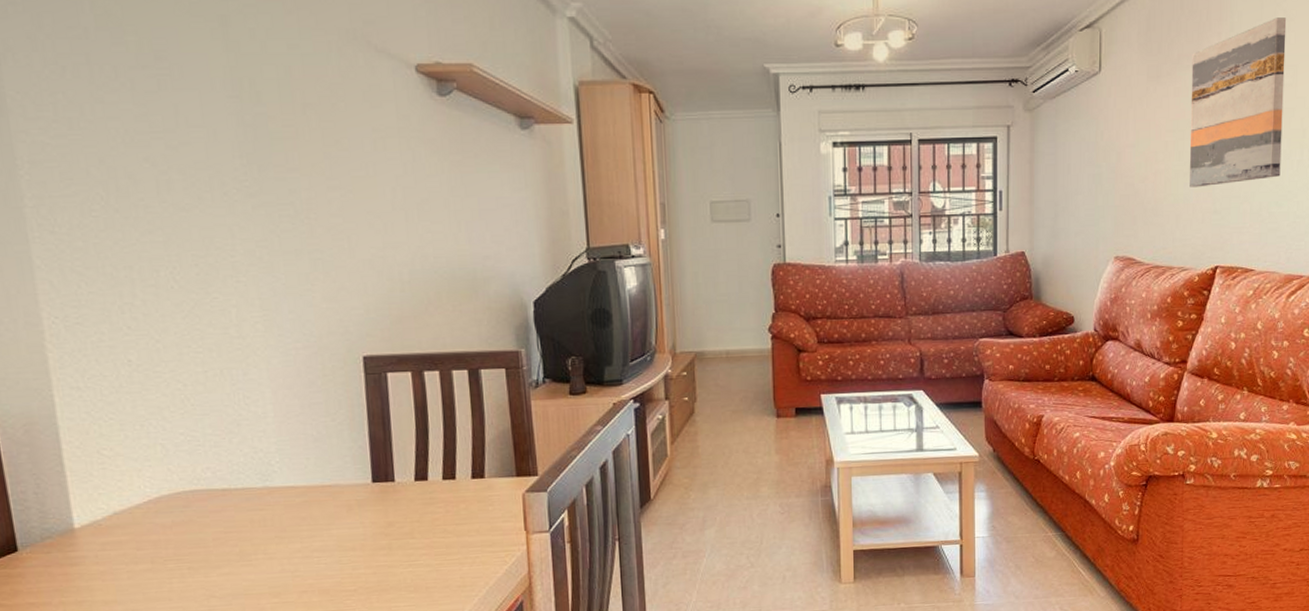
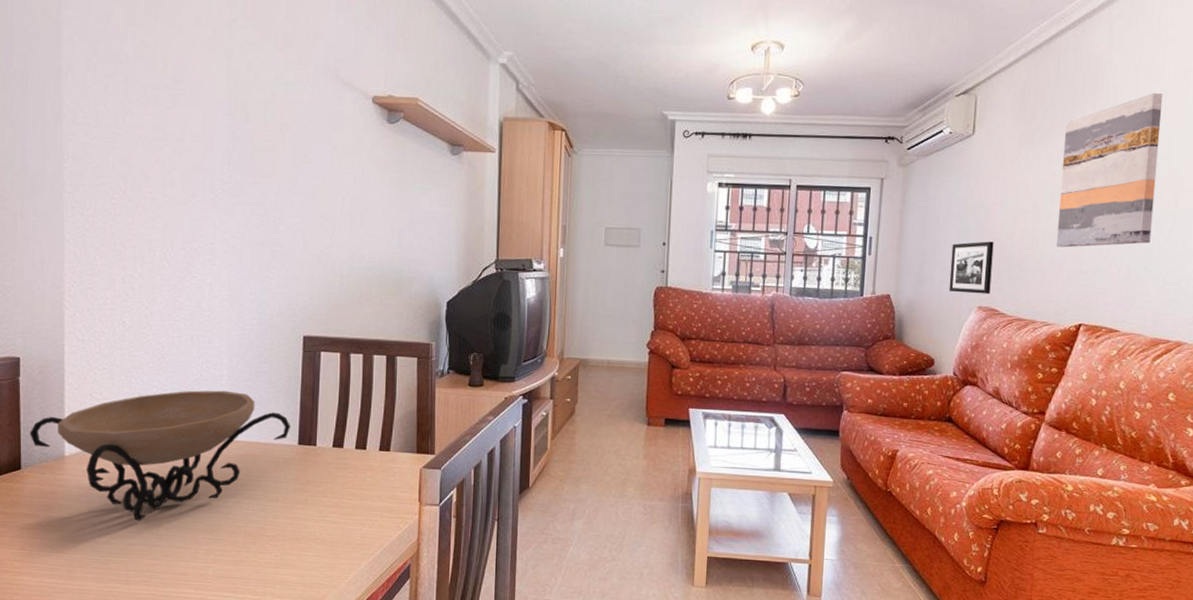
decorative bowl: none [22,429,361,594] -> present [30,390,291,521]
picture frame: none [1084,186,1127,244] -> present [949,241,994,294]

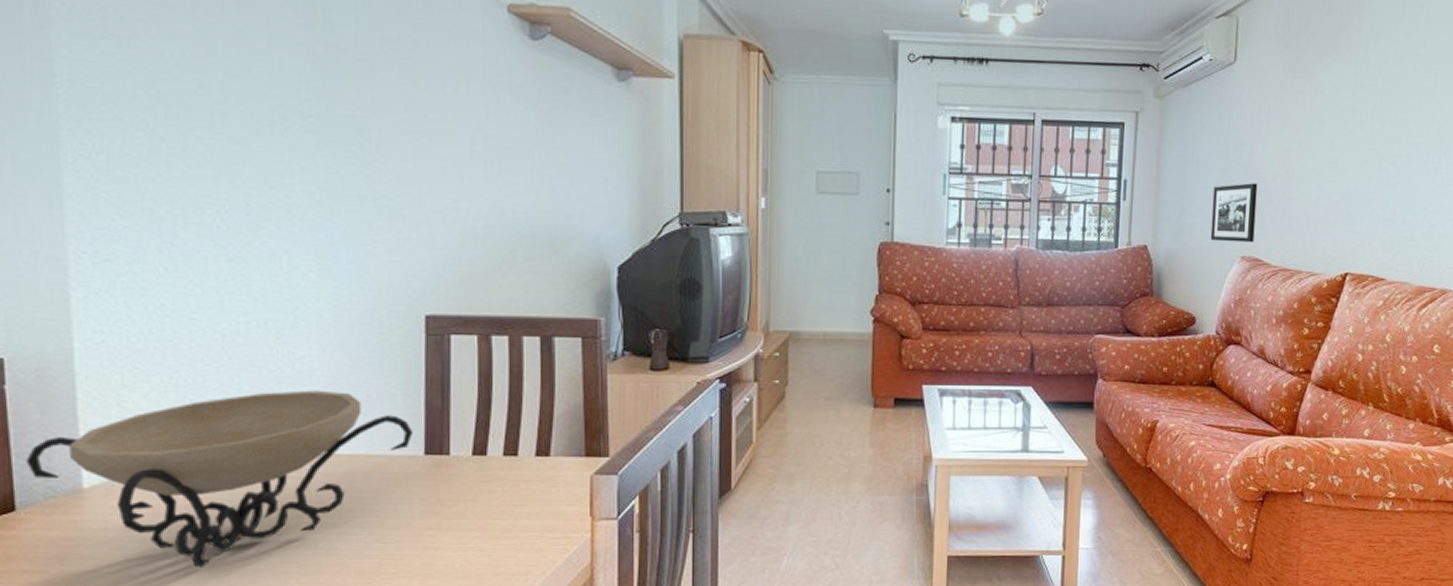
wall art: present [1056,93,1163,248] -> none [1322,19,1429,189]

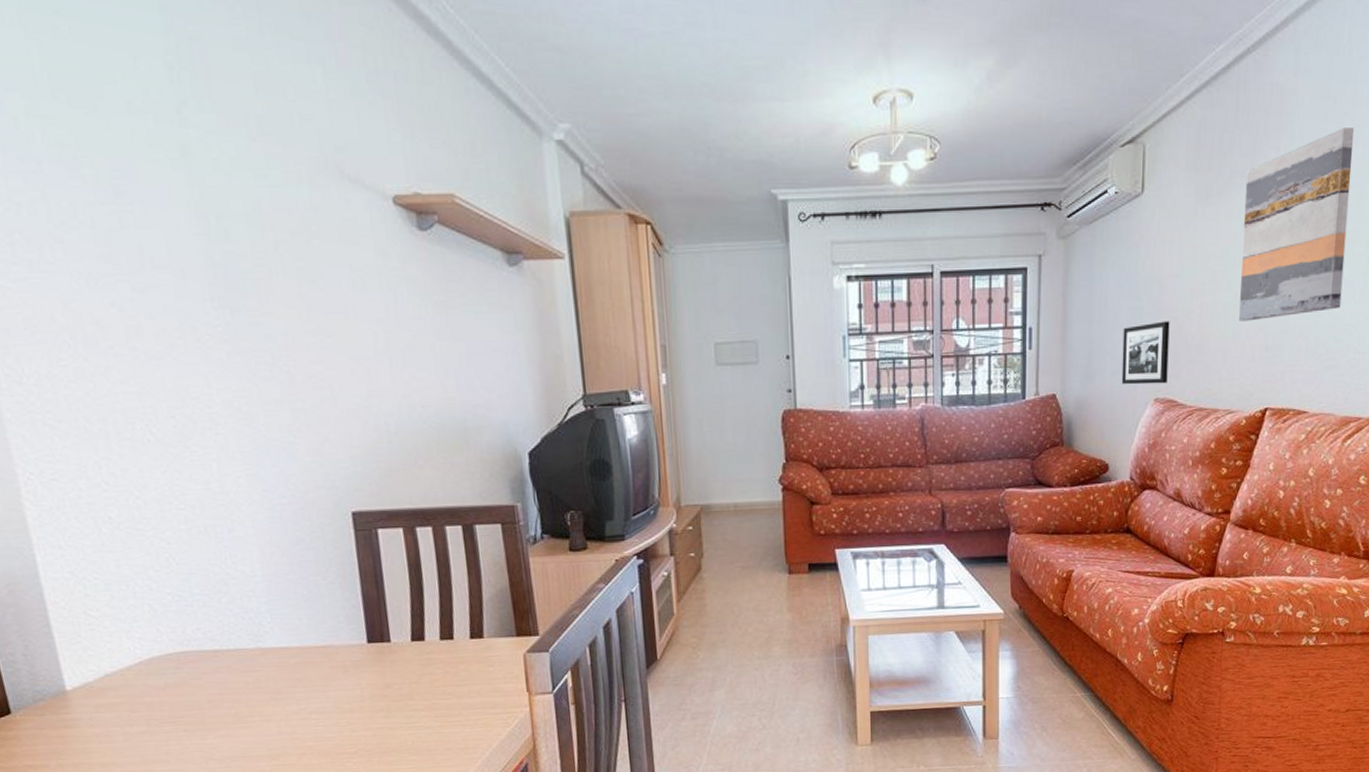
decorative bowl: present [26,390,414,567] -> none [12,588,355,756]
wall art: none [1322,19,1429,189] -> present [1239,128,1355,322]

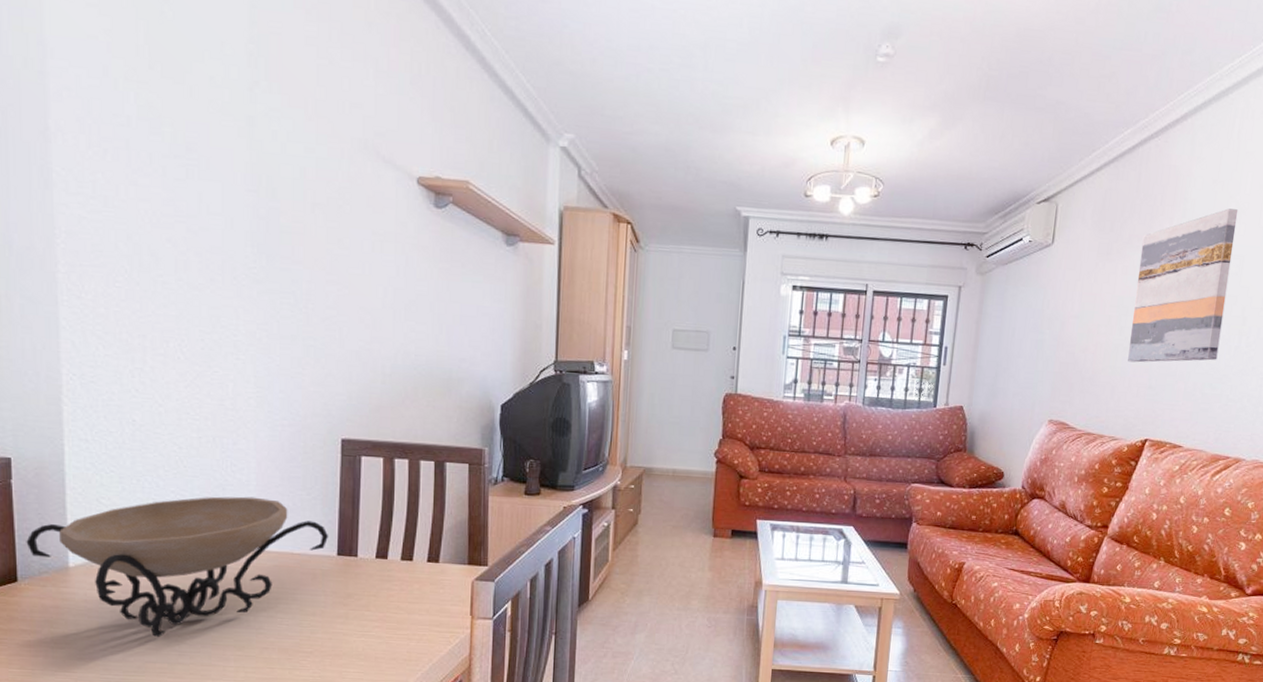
decorative bowl: none [12,588,355,756] -> present [26,496,329,637]
picture frame: present [1121,321,1170,385] -> none [1021,354,1068,408]

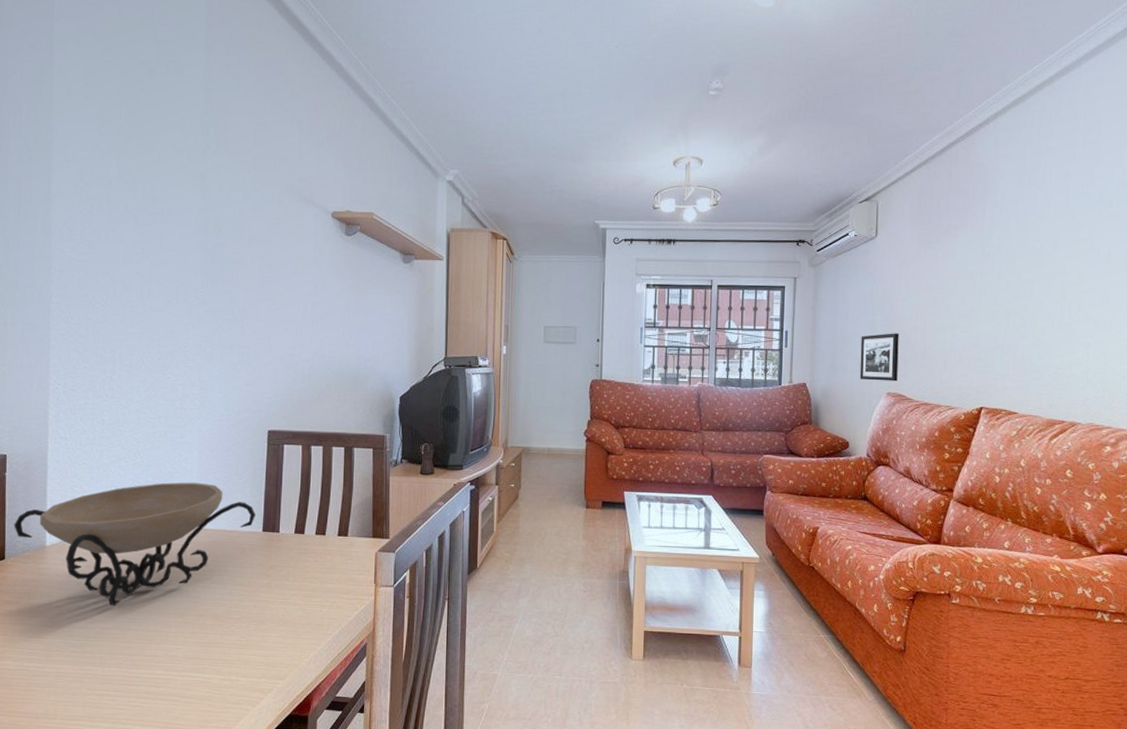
picture frame: none [1021,354,1068,408] -> present [859,333,899,381]
wall art: present [1128,208,1238,363] -> none [956,197,1046,338]

